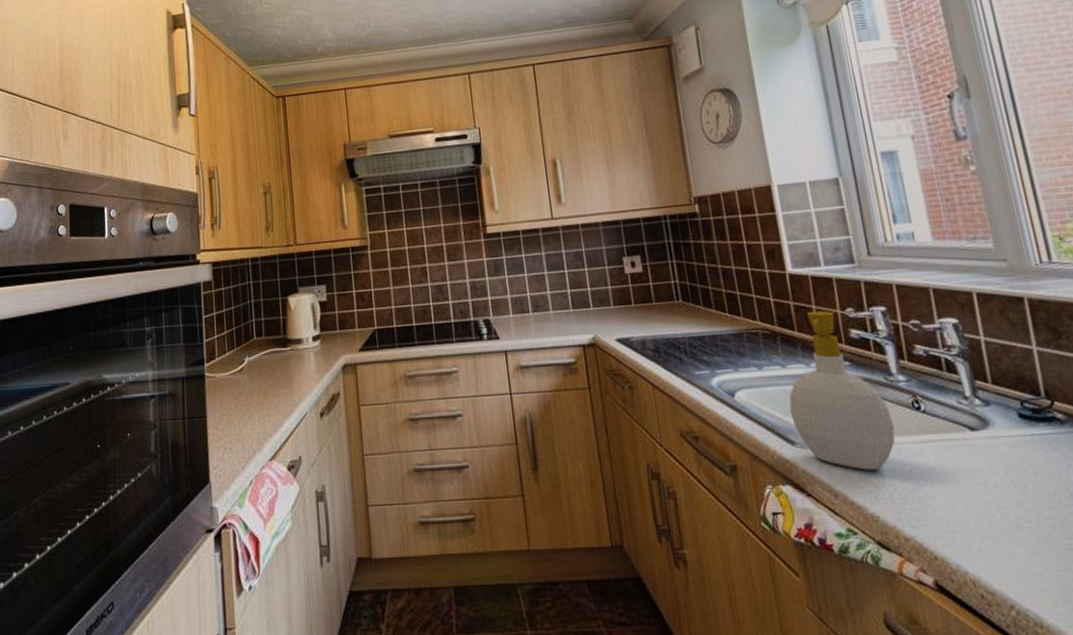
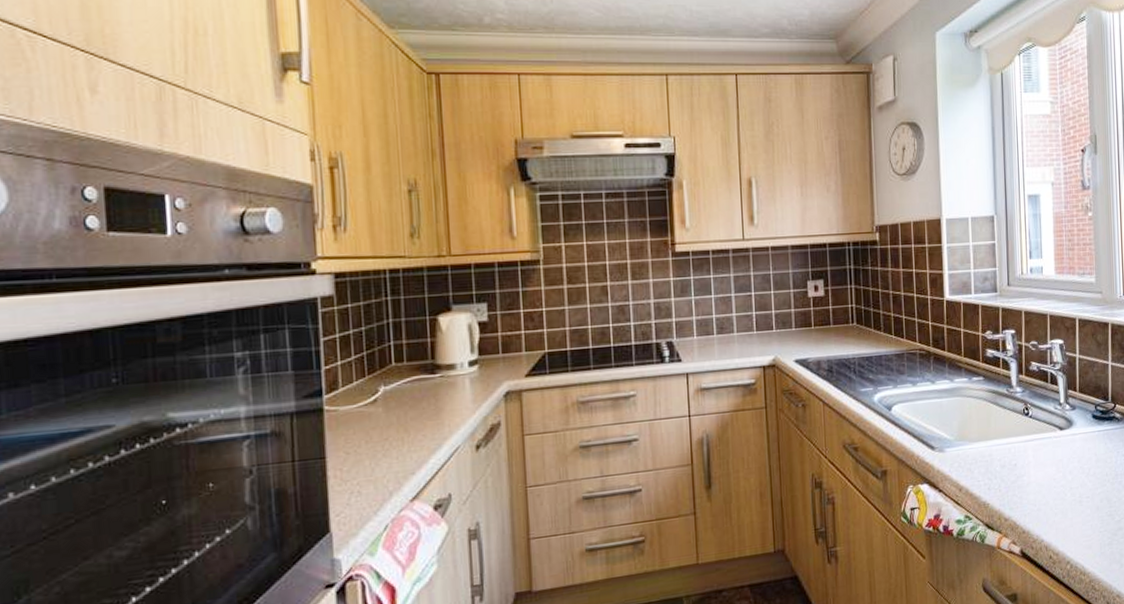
soap bottle: present [789,310,895,470] -> none [934,333,1009,467]

